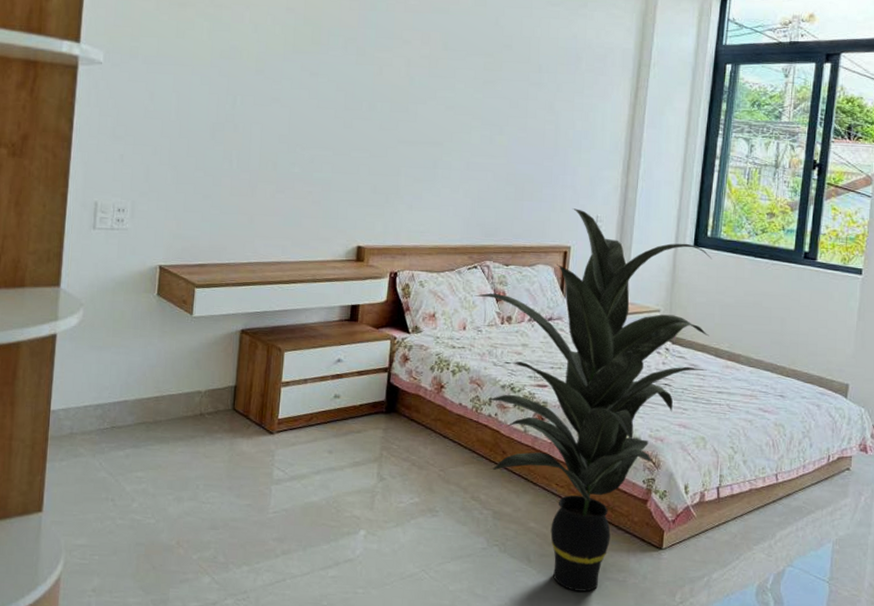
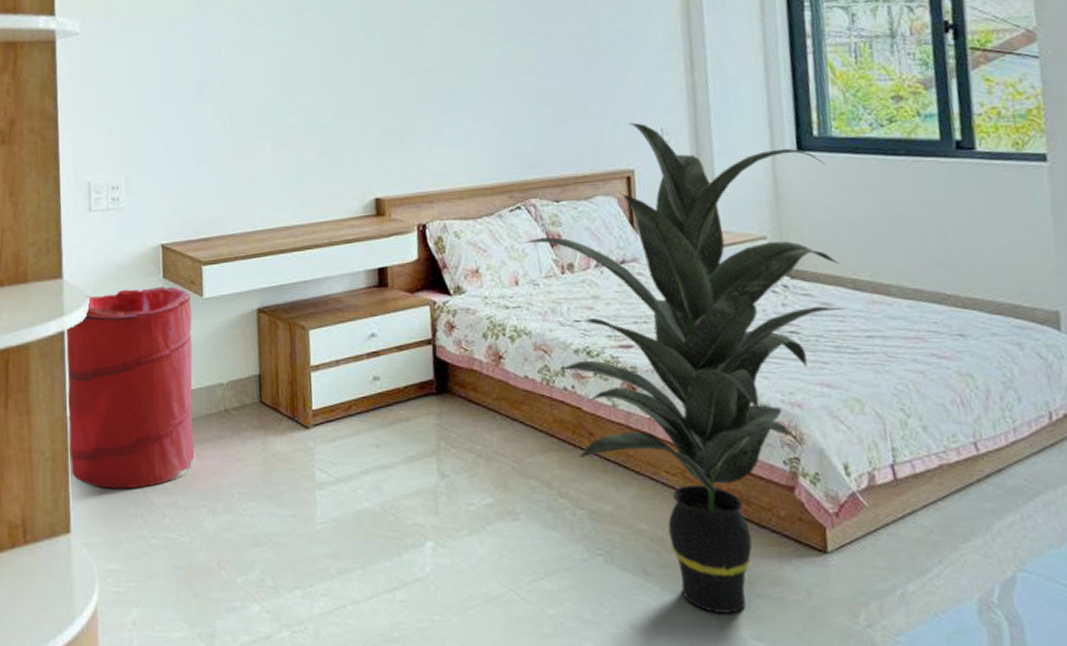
laundry hamper: none [49,302,182,477] -> present [66,286,195,489]

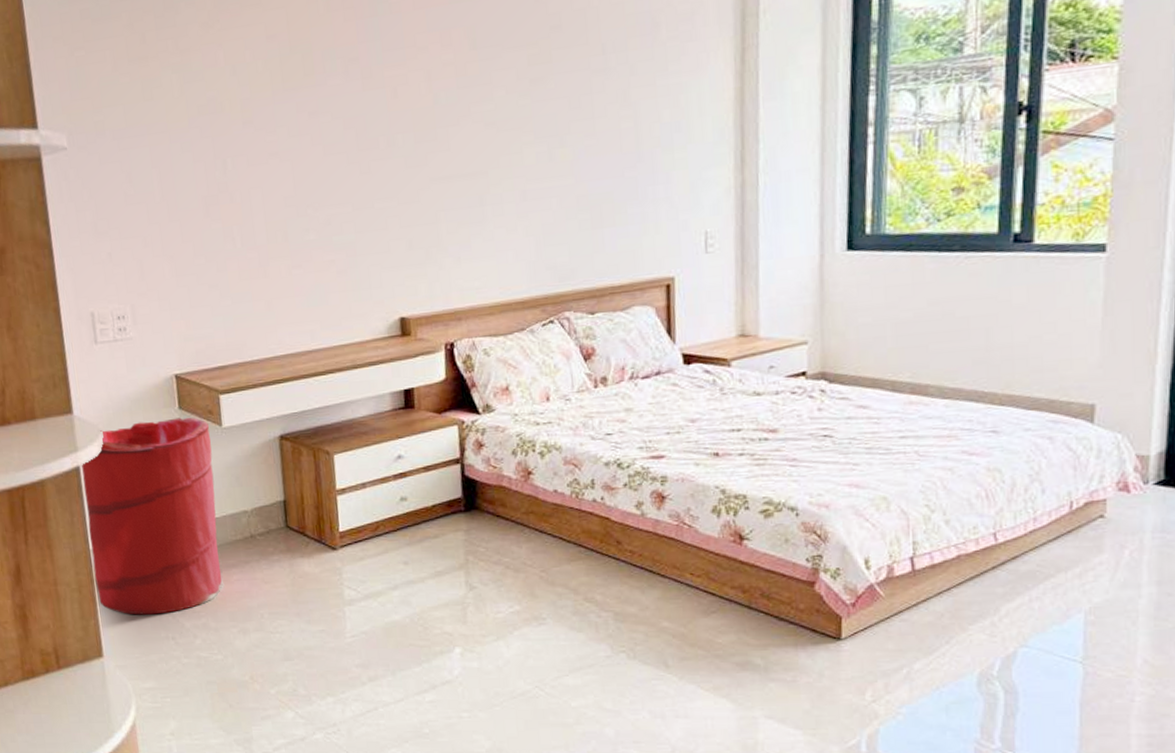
indoor plant: present [524,122,846,614] -> none [556,226,882,697]

